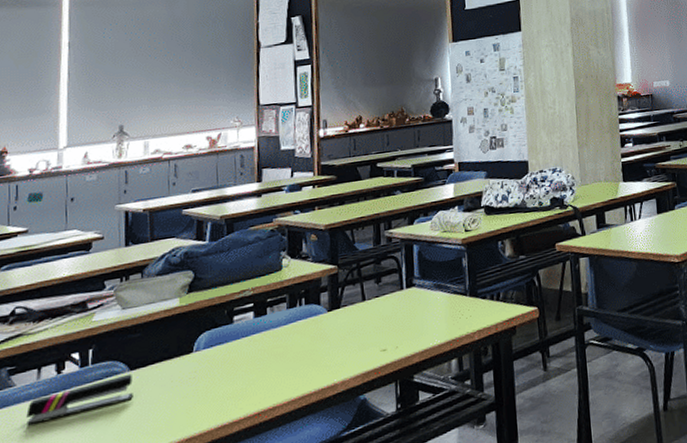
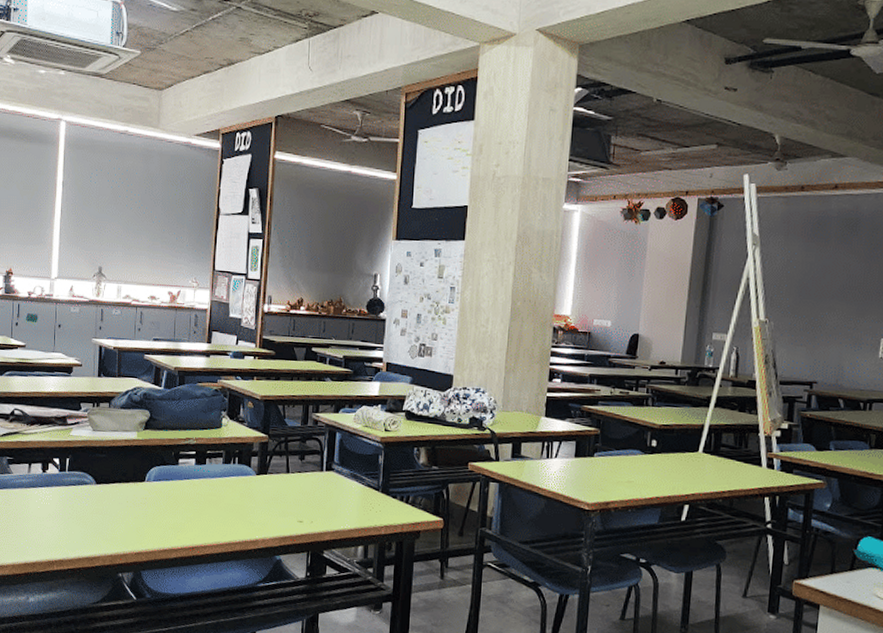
stapler: present [26,373,133,426] -> none [19,486,98,509]

